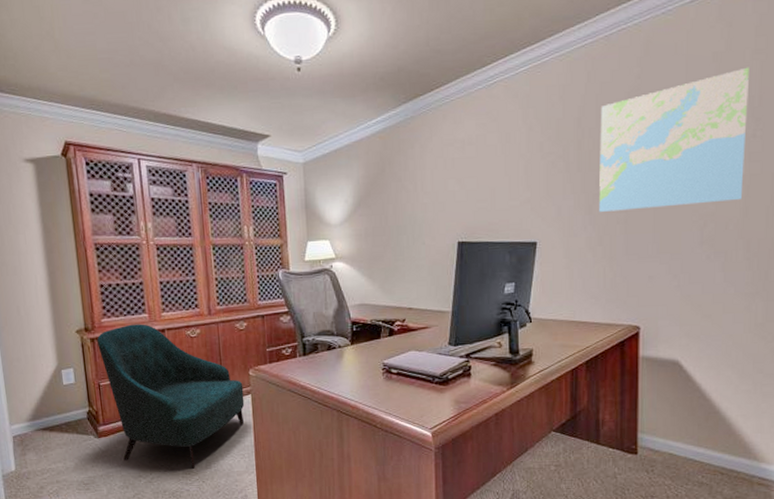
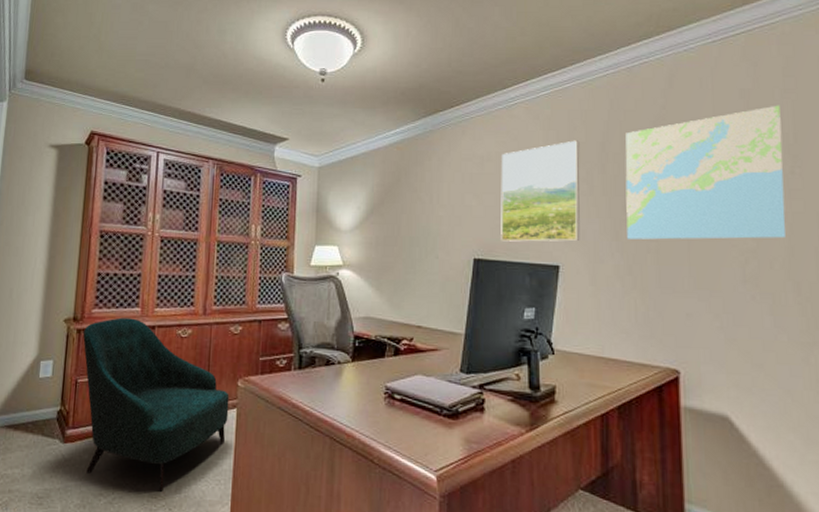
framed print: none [481,117,557,223] -> present [501,140,580,242]

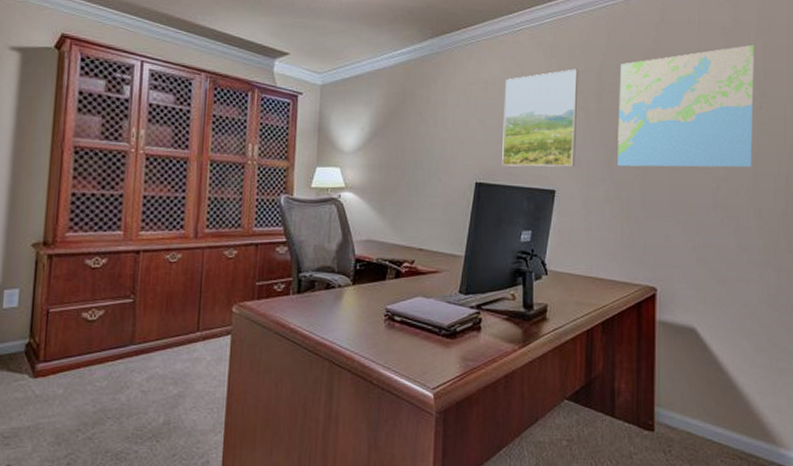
armchair: present [83,317,230,492] -> none [55,241,223,424]

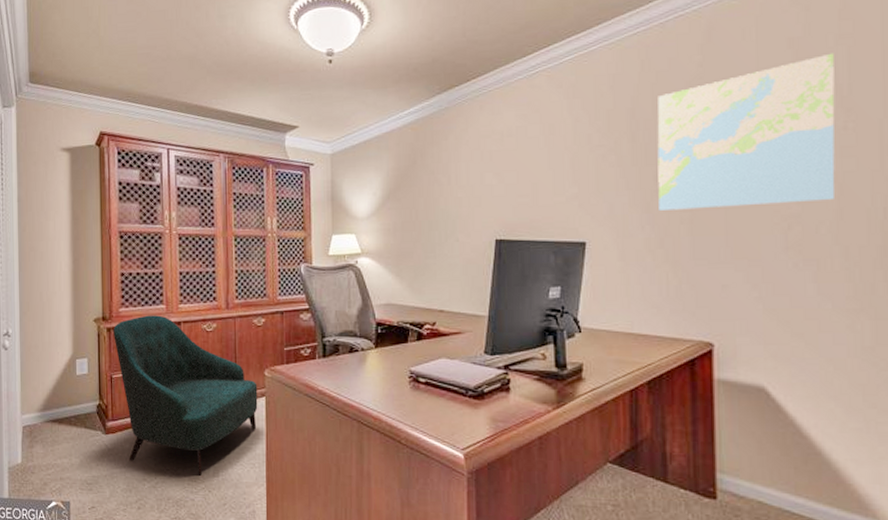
armchair: none [55,241,223,424] -> present [113,315,258,476]
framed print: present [502,69,579,167] -> none [522,108,608,220]

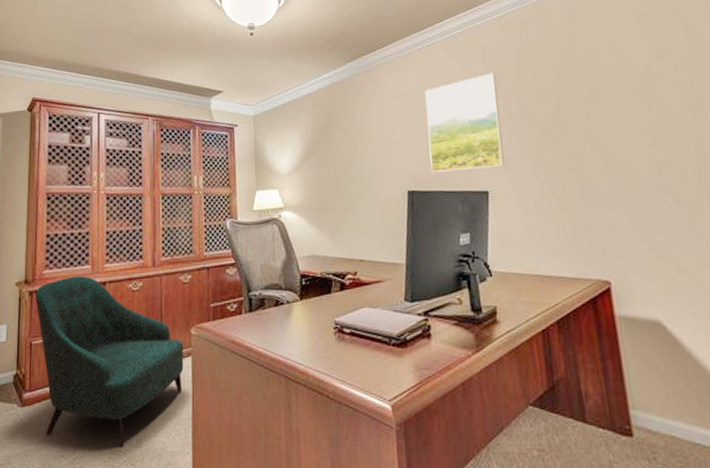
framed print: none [522,108,608,220] -> present [425,72,505,173]
map: present [657,53,835,210] -> none [537,27,693,161]

